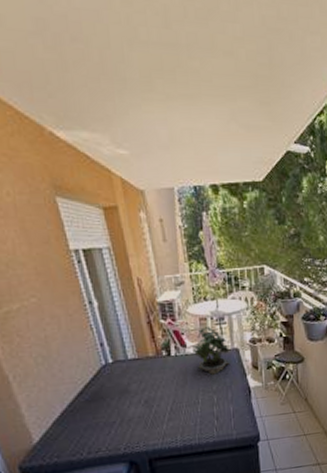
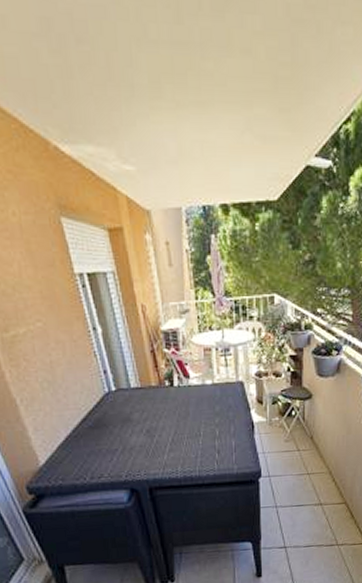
potted plant: present [192,327,230,375] -> none [196,358,234,408]

